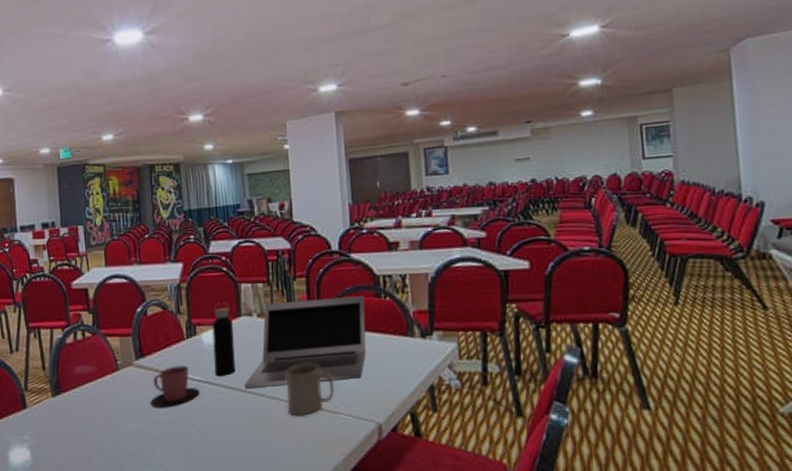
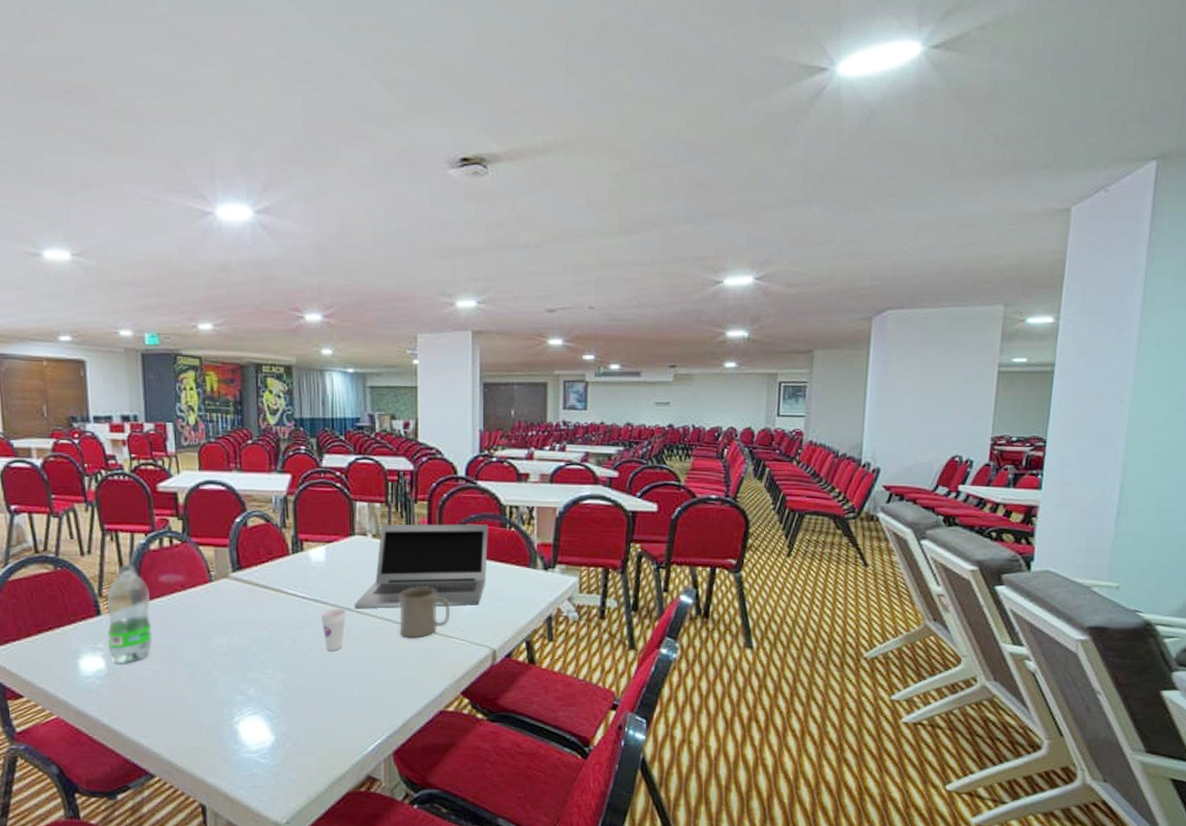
bottle: none [31,358,70,455] -> present [106,564,153,664]
cup: present [151,365,199,408] -> none [248,581,304,623]
water bottle: present [212,302,236,376] -> none [321,519,345,595]
cup: none [215,390,238,434] -> present [321,609,347,652]

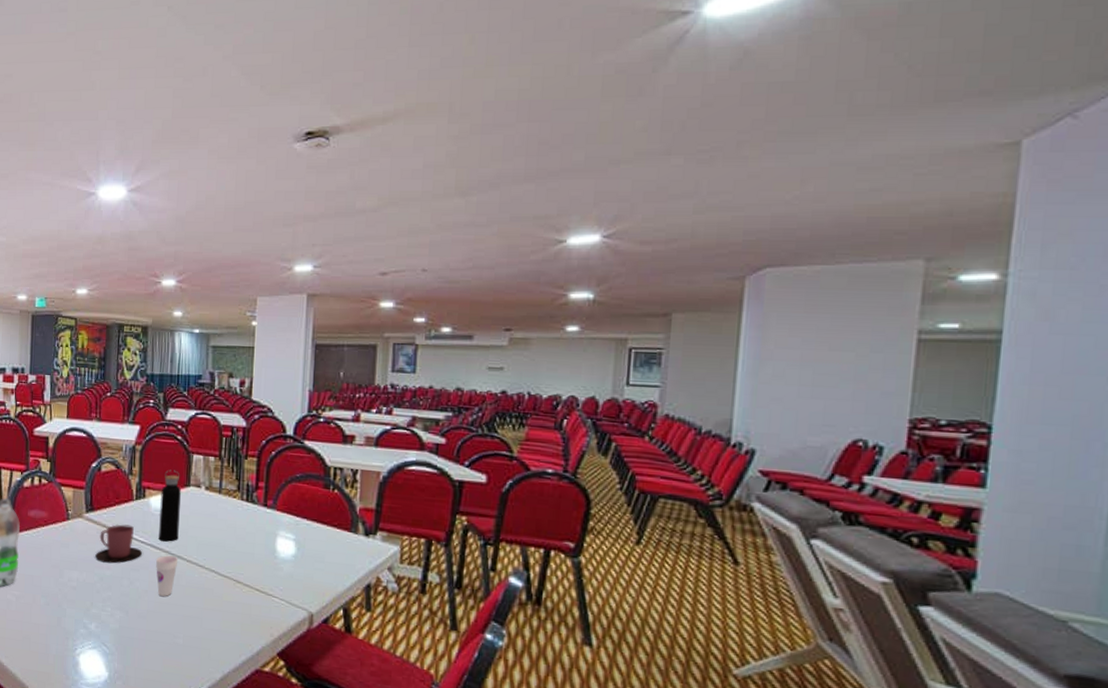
cup: none [248,581,304,623] -> present [95,524,142,563]
water bottle: none [321,519,345,595] -> present [159,469,181,542]
laptop: present [355,523,488,609] -> none [186,477,313,566]
mug: present [399,587,451,639] -> none [224,541,272,593]

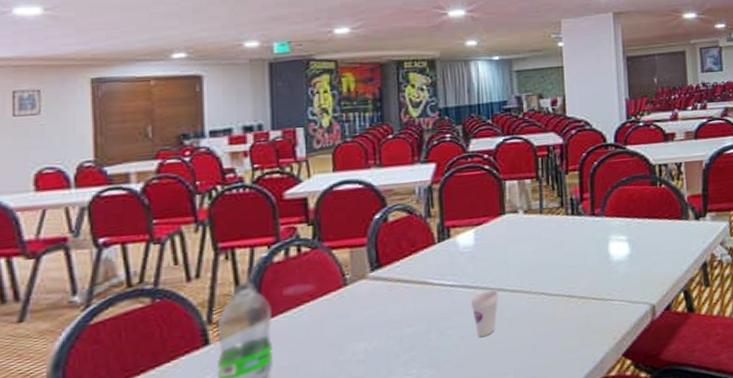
cup: present [95,524,142,563] -> none [389,271,452,321]
water bottle: present [159,469,181,542] -> none [470,201,497,279]

